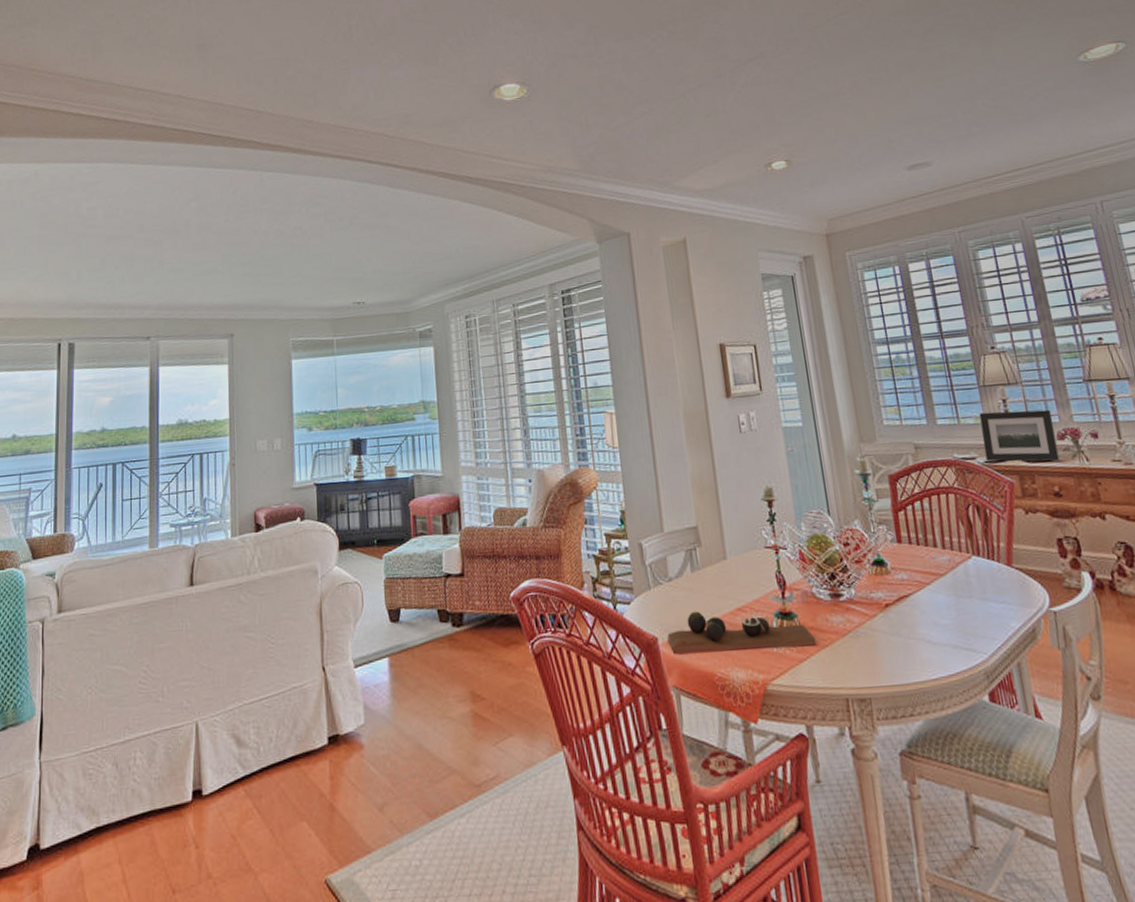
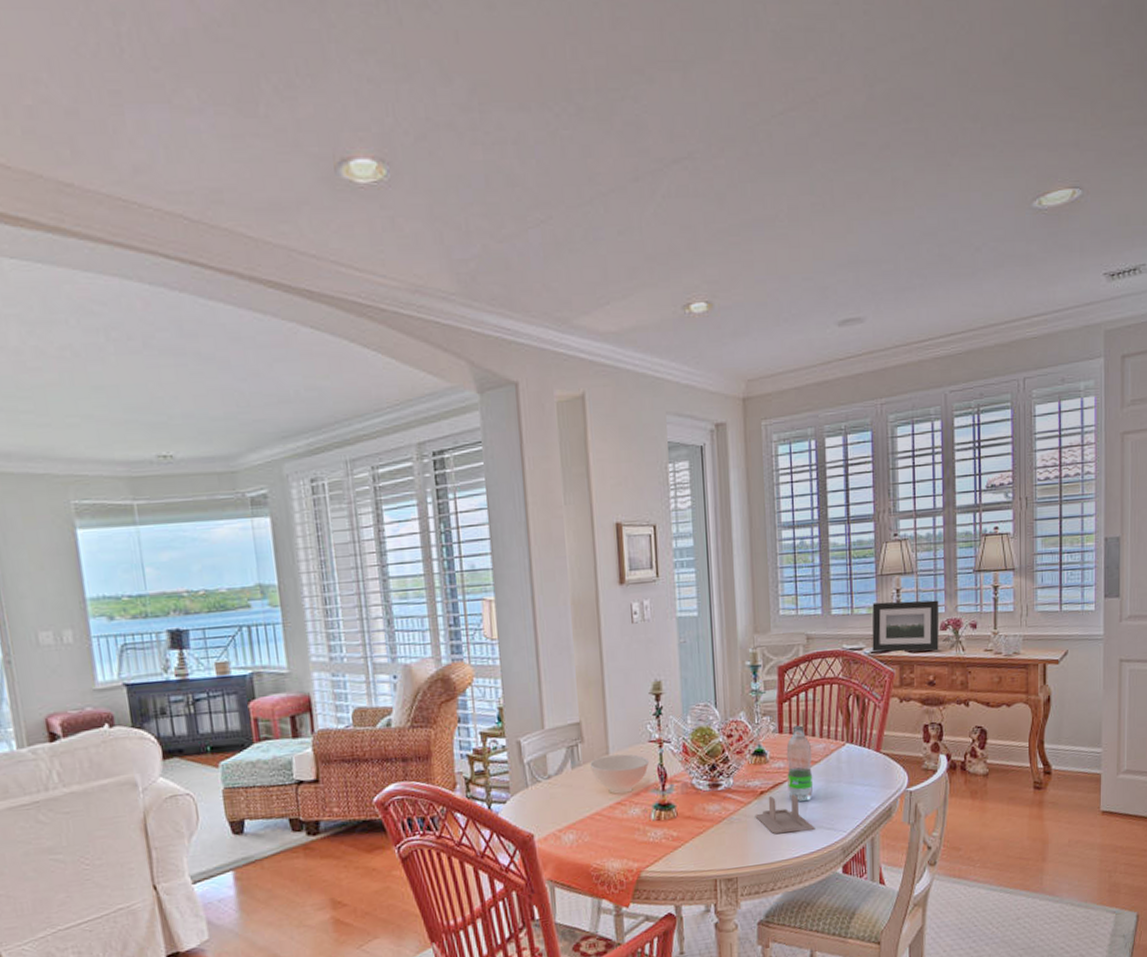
decorative tray: present [667,611,817,655] -> none [544,806,692,850]
bowl: none [707,559,768,601] -> present [589,754,650,795]
napkin holder: none [882,608,951,652] -> present [755,793,815,834]
bottle: none [907,535,943,618] -> present [786,725,814,802]

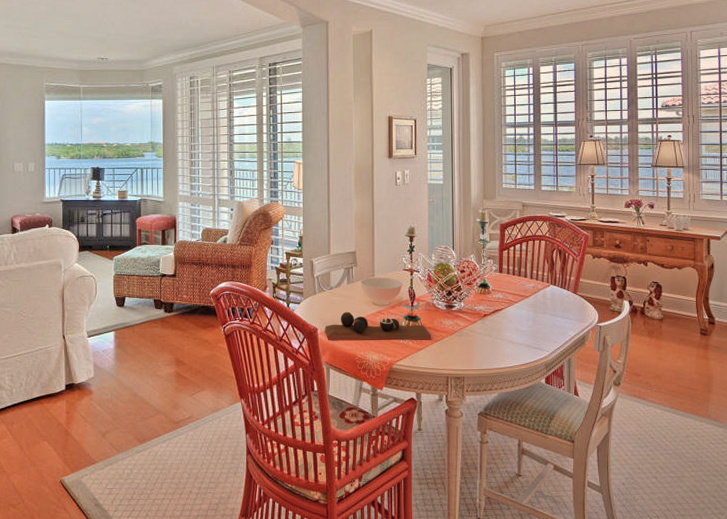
decorative tray: none [544,806,692,850] -> present [325,311,431,341]
napkin holder: present [755,793,815,834] -> none [479,318,525,348]
bottle: present [786,725,814,802] -> none [504,268,525,326]
picture frame: present [872,600,940,652] -> none [572,184,625,223]

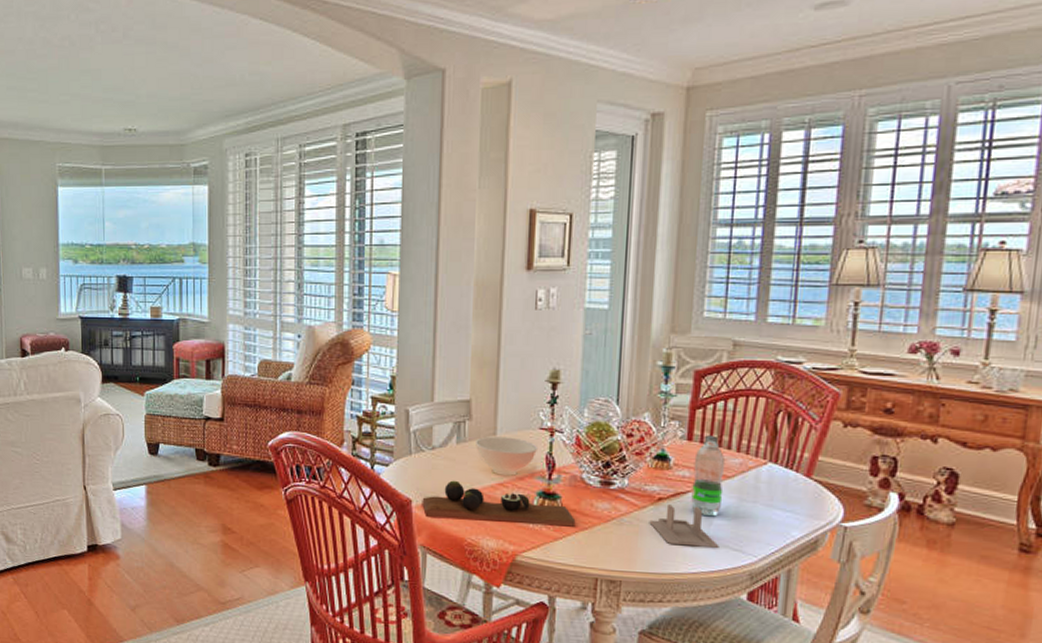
napkin holder: none [479,318,525,348] -> present [649,504,719,548]
bottle: none [504,268,525,326] -> present [691,435,726,517]

